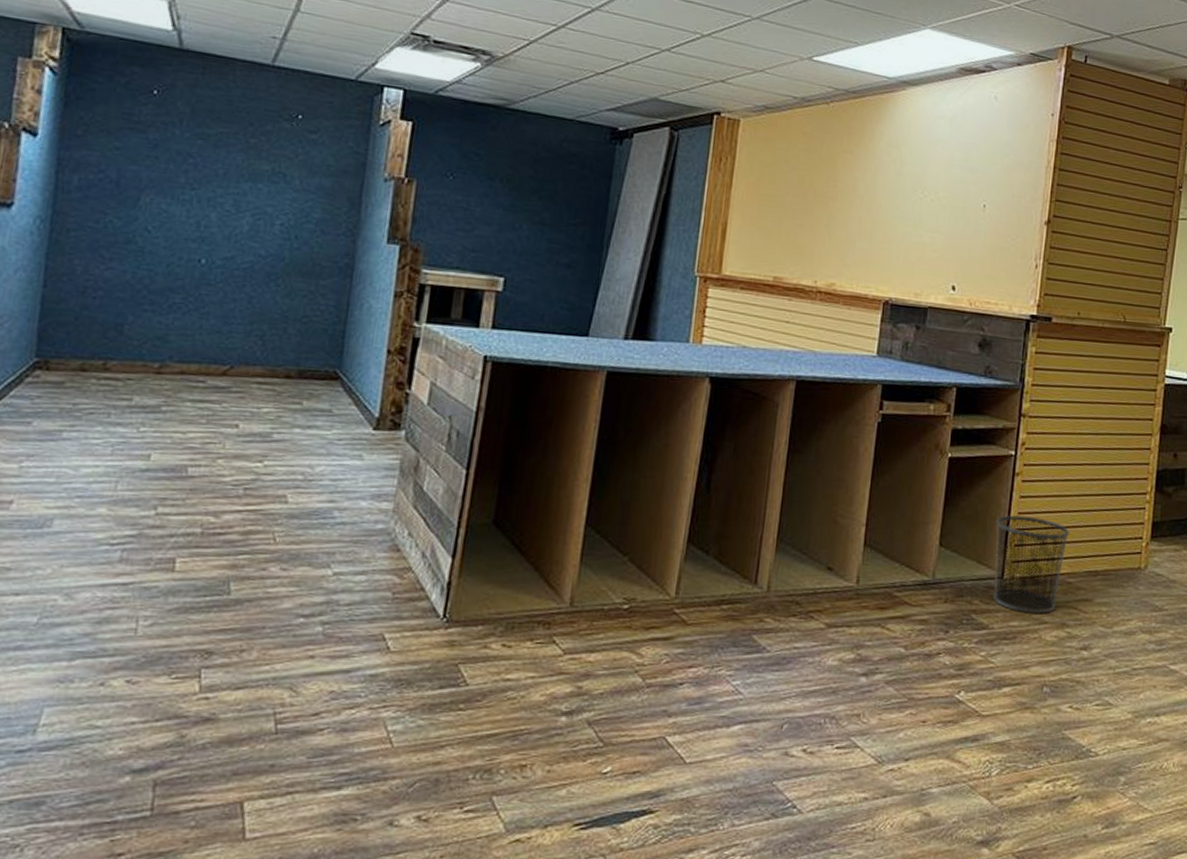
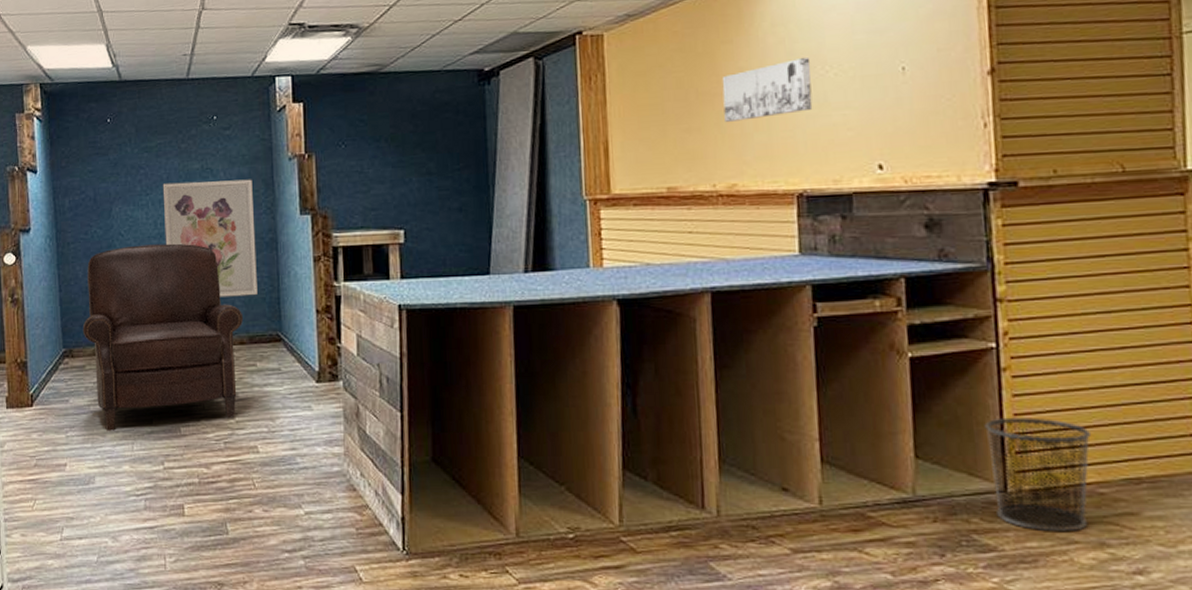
chair: none [68,245,296,465] -> present [82,243,244,431]
wall art: none [207,180,335,324] -> present [162,179,258,297]
wall art: none [834,179,914,228] -> present [721,57,813,122]

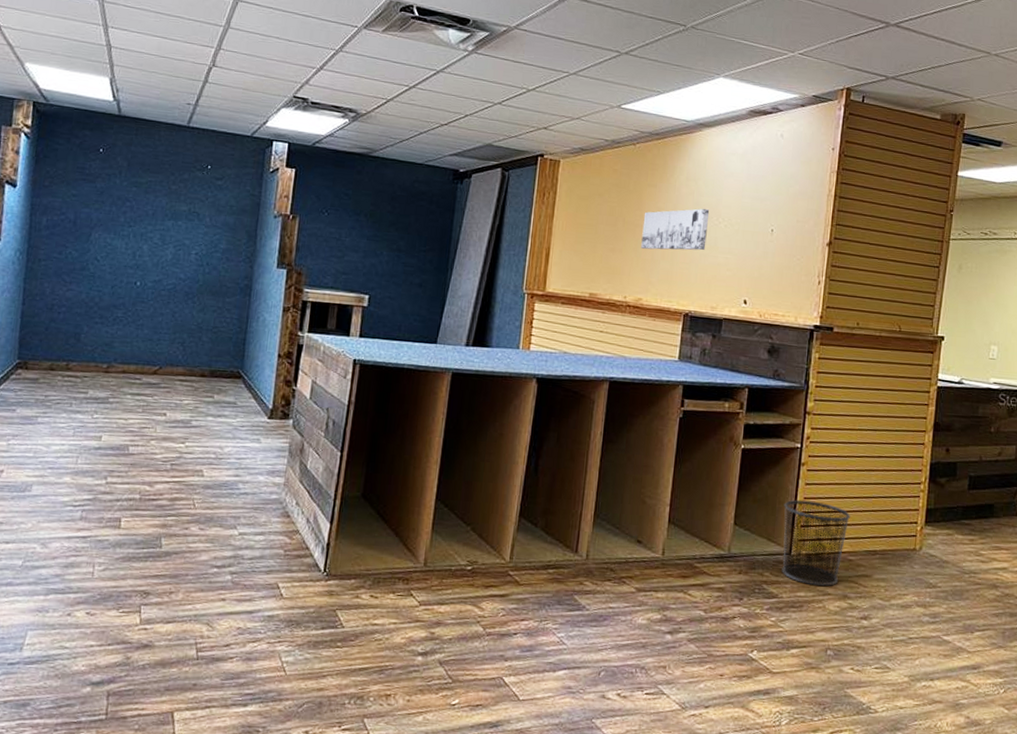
chair: present [82,243,244,431] -> none [41,271,208,443]
wall art: present [162,179,258,297] -> none [141,219,236,334]

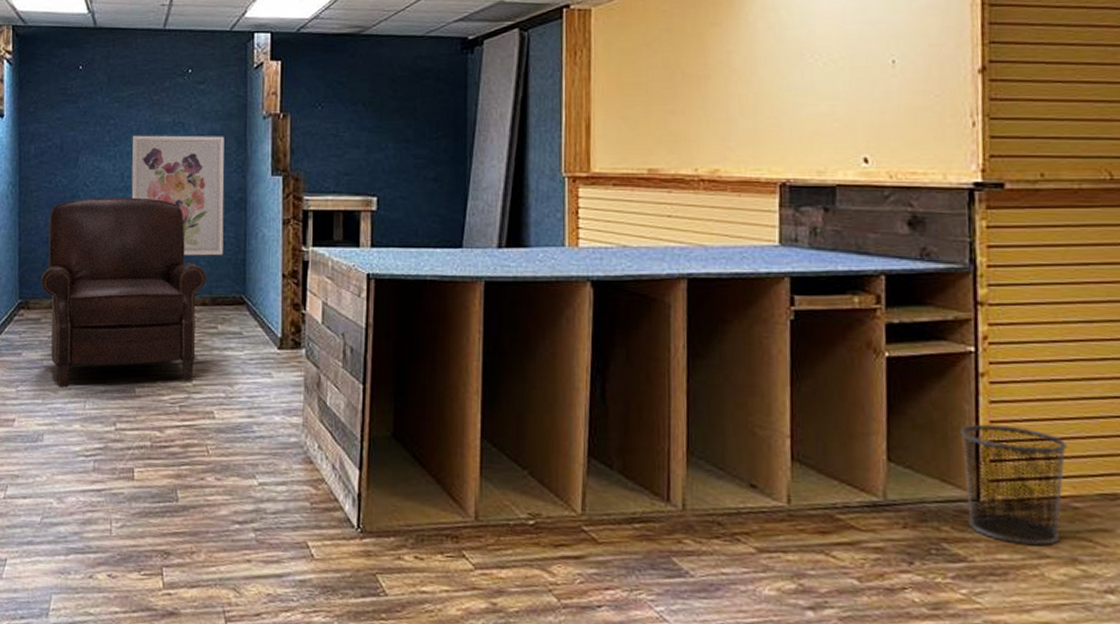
chair: none [41,271,208,443] -> present [40,197,207,388]
wall art: none [141,219,236,334] -> present [131,135,225,256]
wall art: present [641,208,710,251] -> none [709,44,800,105]

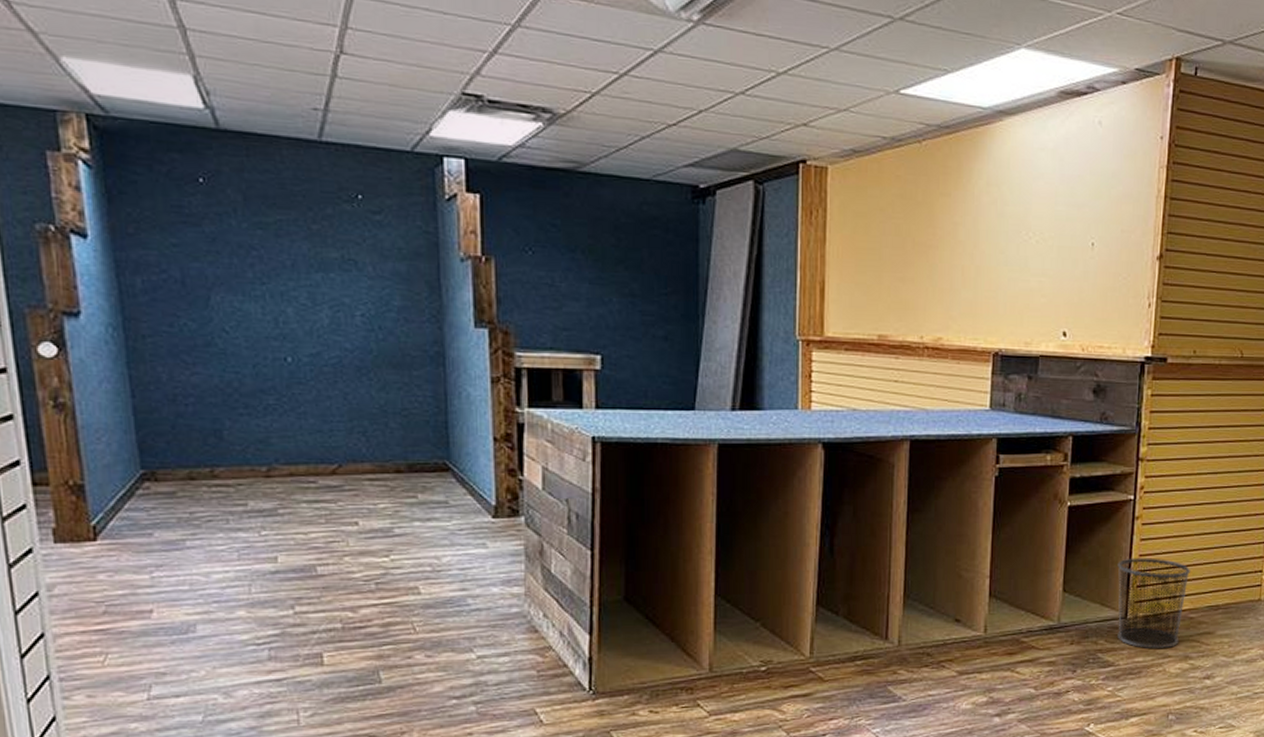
chair: present [40,197,207,388] -> none [170,346,401,571]
wall art: present [131,135,225,256] -> none [285,272,419,418]

